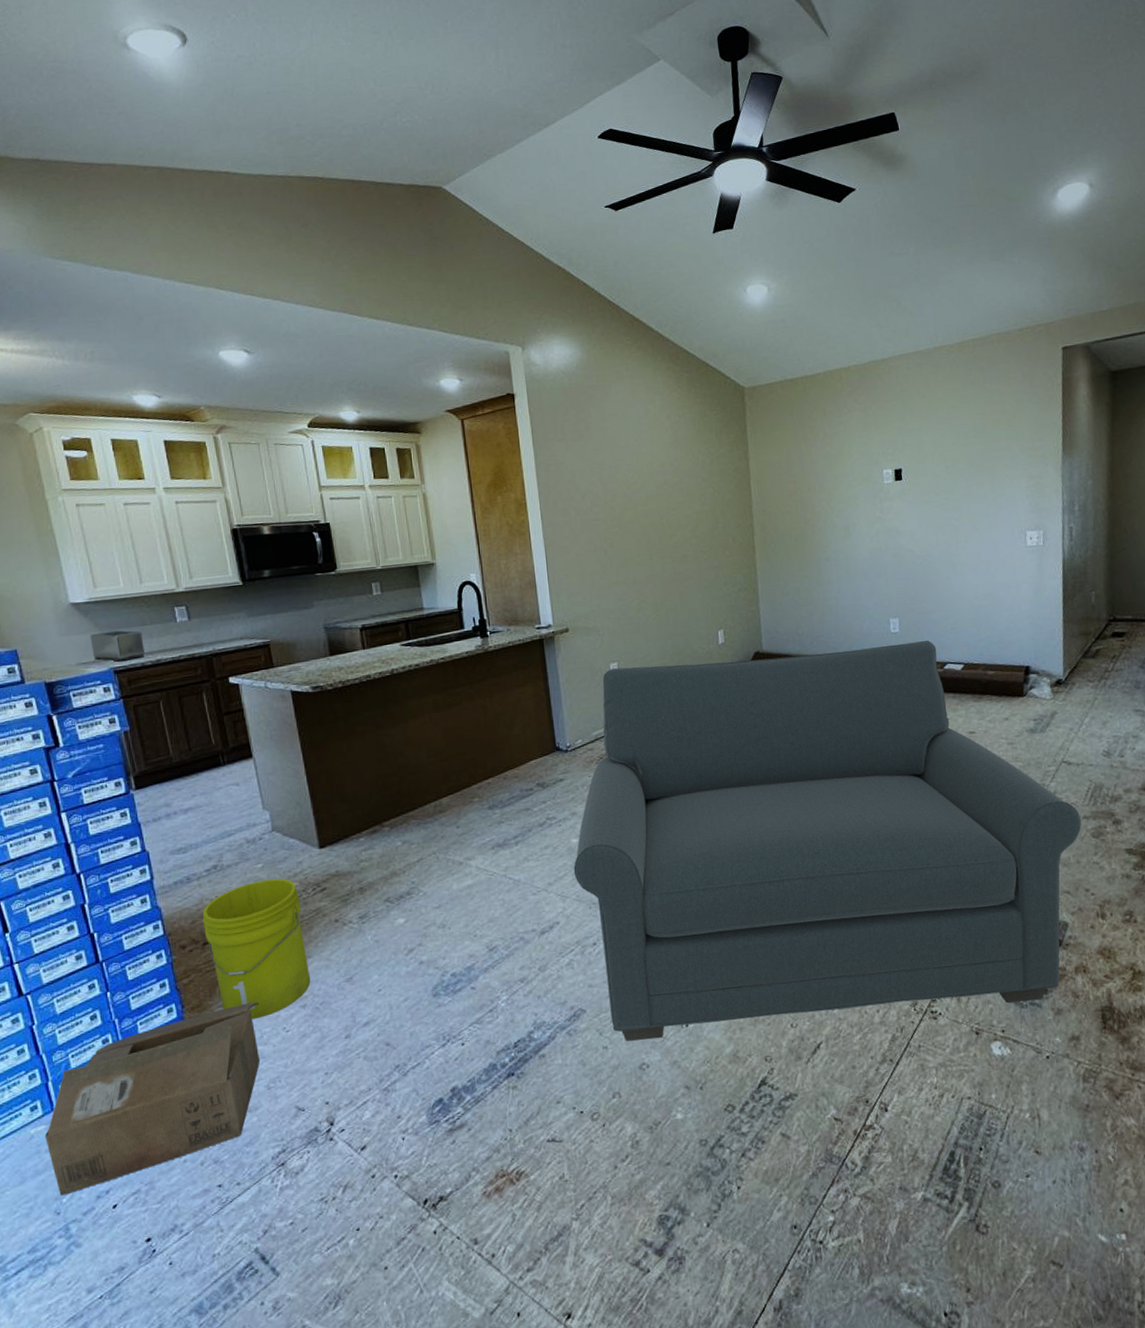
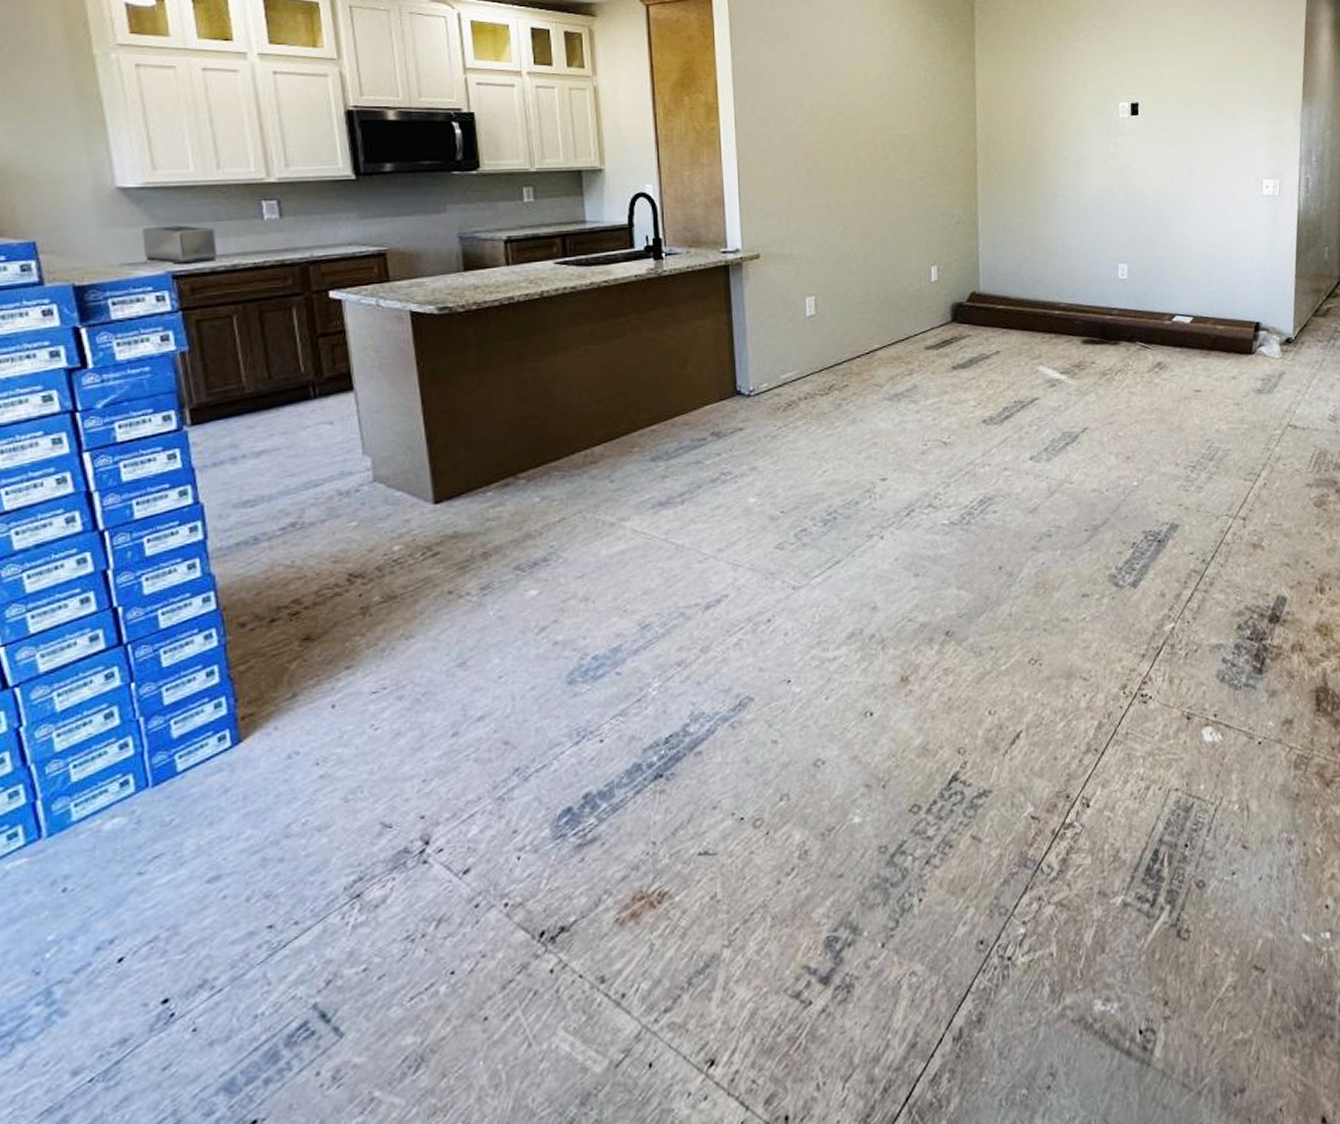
cardboard box: present [45,1001,260,1196] -> none [26,693,341,950]
bucket: present [202,878,311,1019] -> none [271,539,412,715]
armchair: present [573,640,1082,1041] -> none [749,289,1305,734]

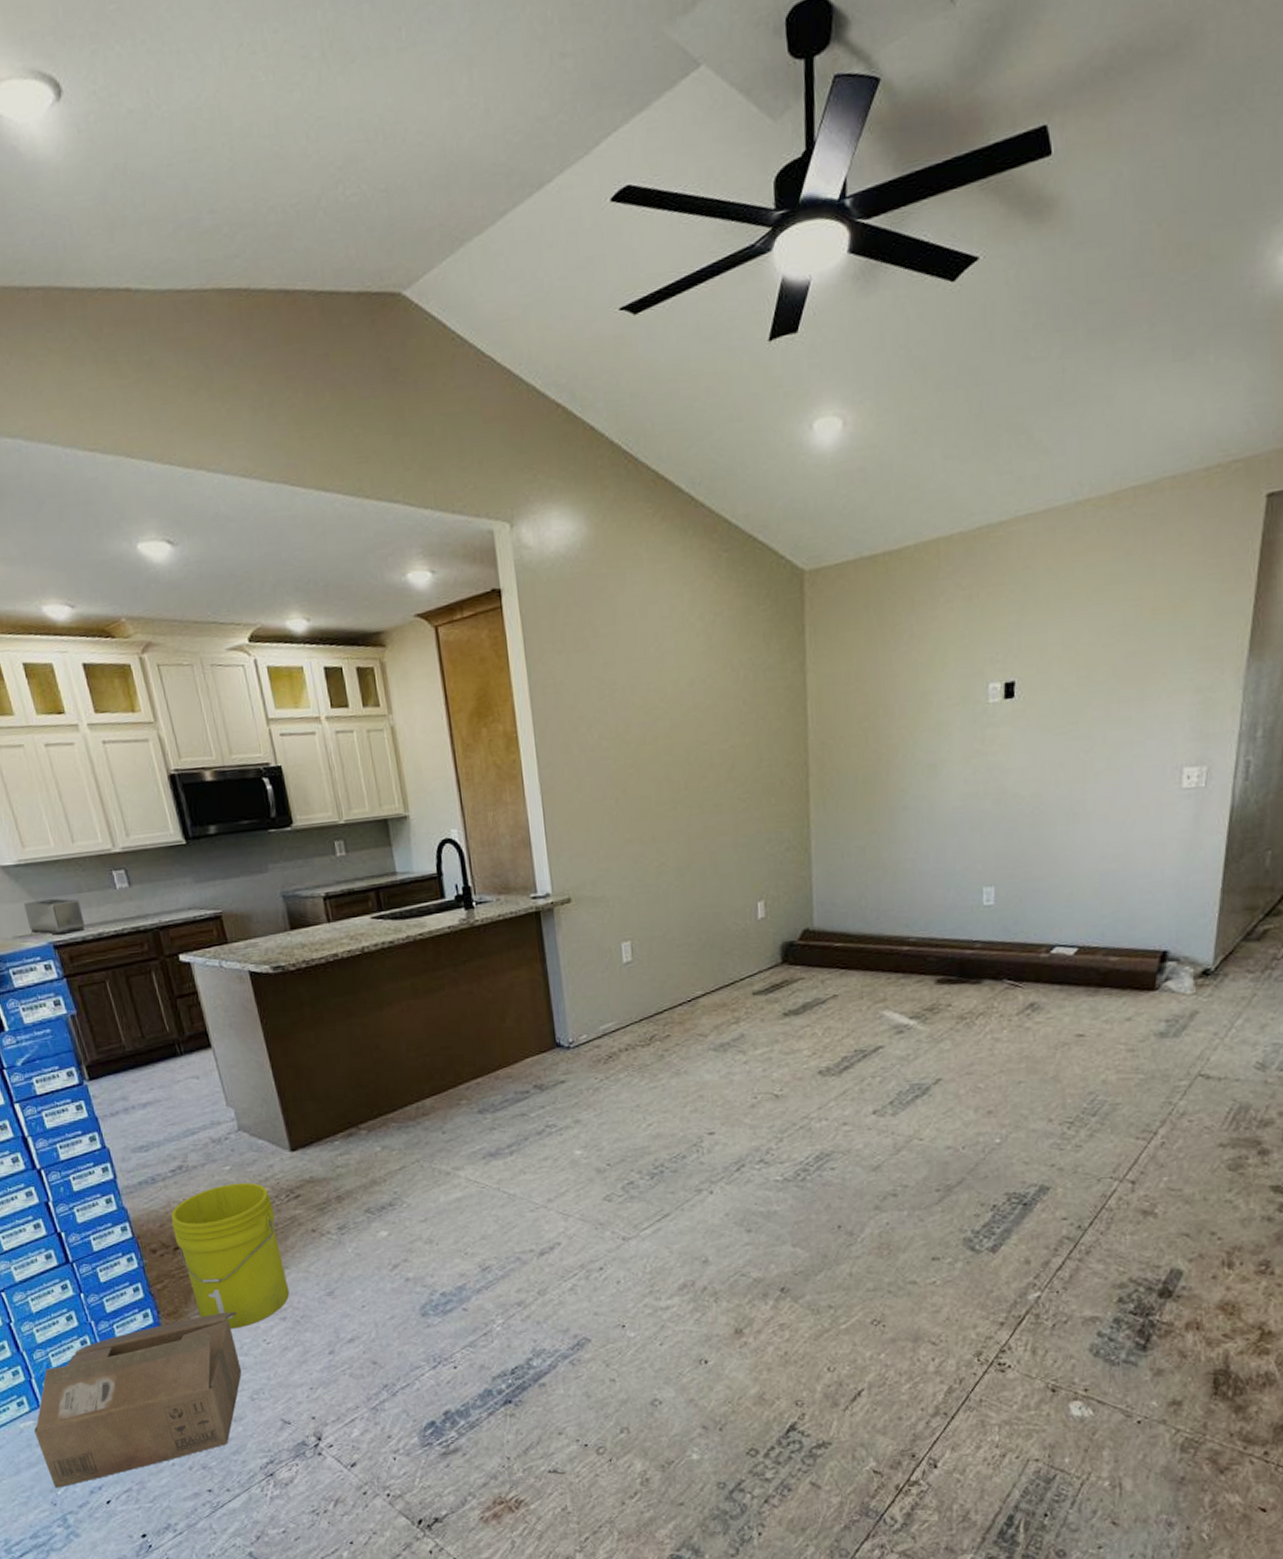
cardboard box: none [26,693,341,950] -> present [34,1311,241,1488]
bucket: none [271,539,412,715] -> present [170,1182,290,1329]

